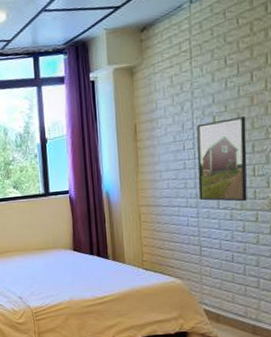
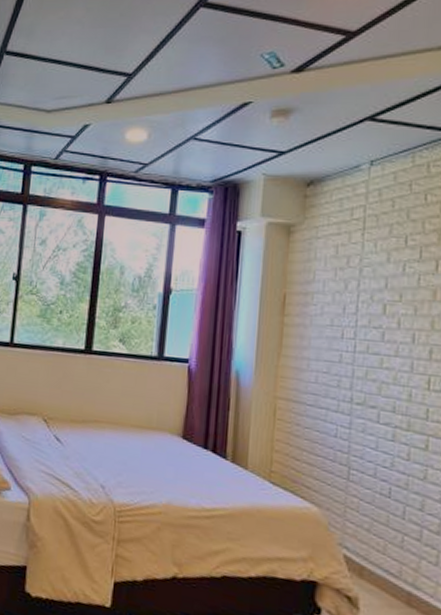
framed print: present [197,116,247,202] -> none [354,310,424,421]

